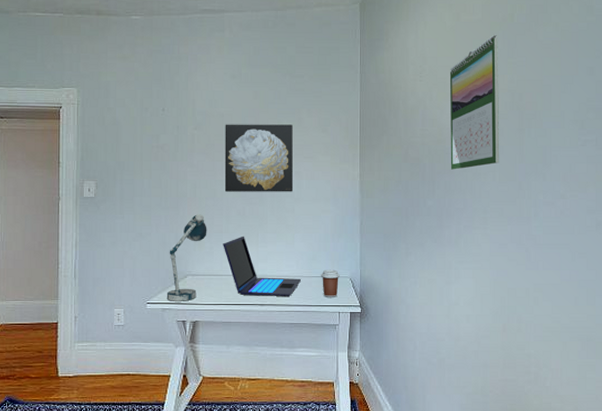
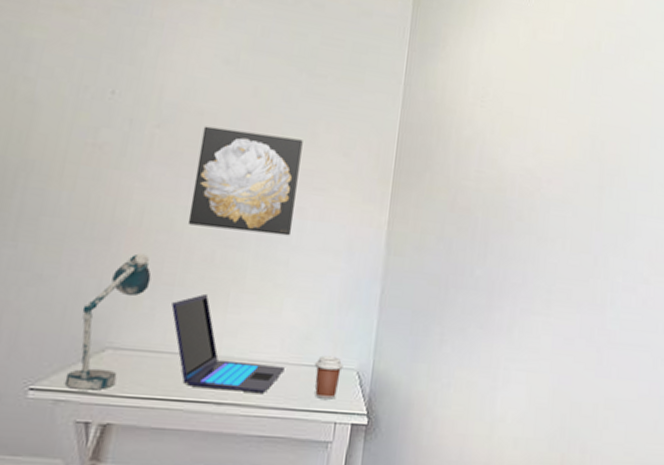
calendar: present [449,34,500,170] -> none [509,63,581,231]

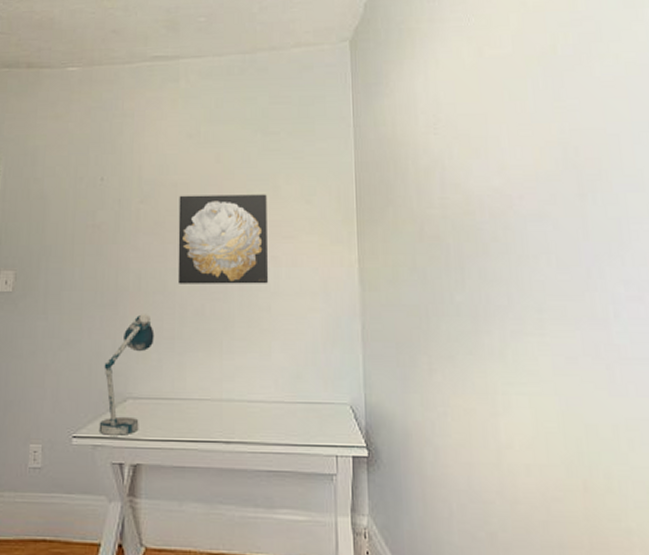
laptop: present [171,293,286,394] -> none [175,343,283,432]
coffee cup: present [314,355,343,399] -> none [309,392,336,434]

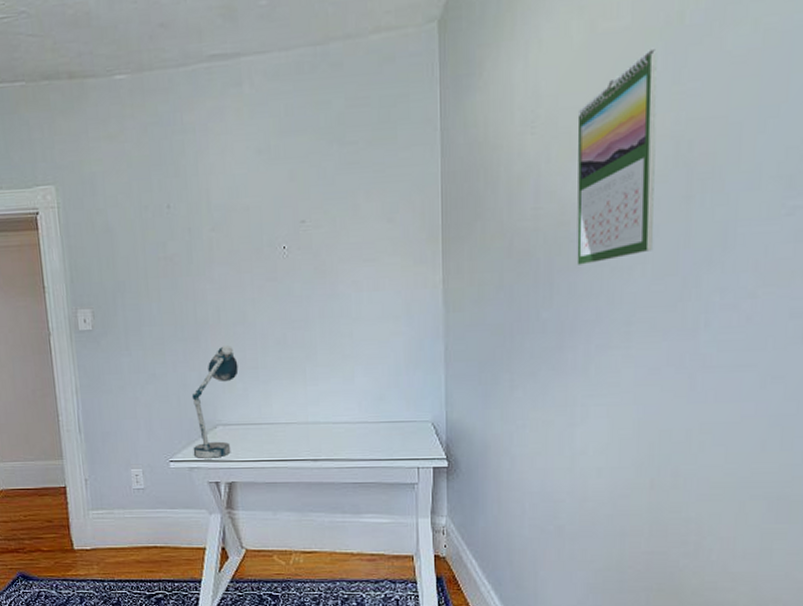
wall art: present [177,194,269,284] -> none [252,214,350,314]
calendar: none [474,71,555,252] -> present [577,47,657,265]

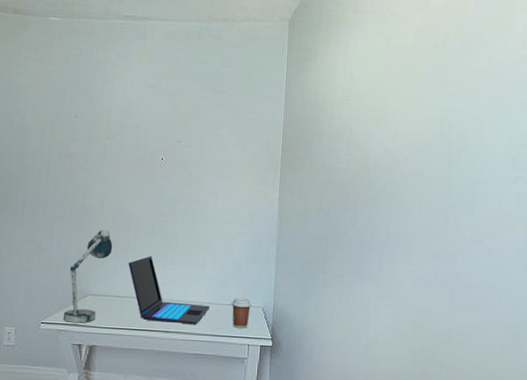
laptop: none [260,371,367,450] -> present [128,255,211,325]
coffee cup: none [392,412,418,449] -> present [231,297,252,328]
calendar: present [577,47,657,265] -> none [374,61,430,199]

